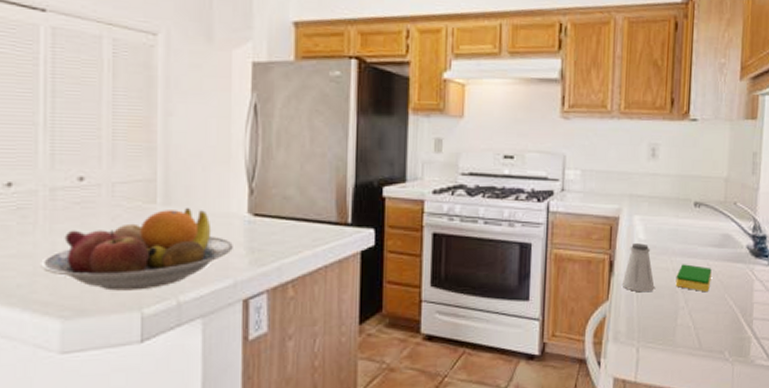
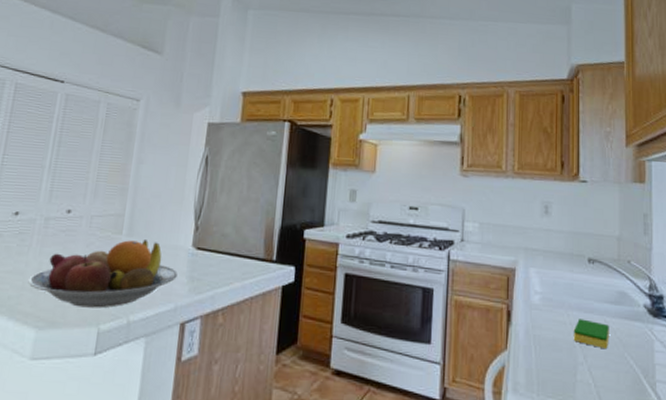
saltshaker: present [621,243,655,293] -> none [519,295,552,345]

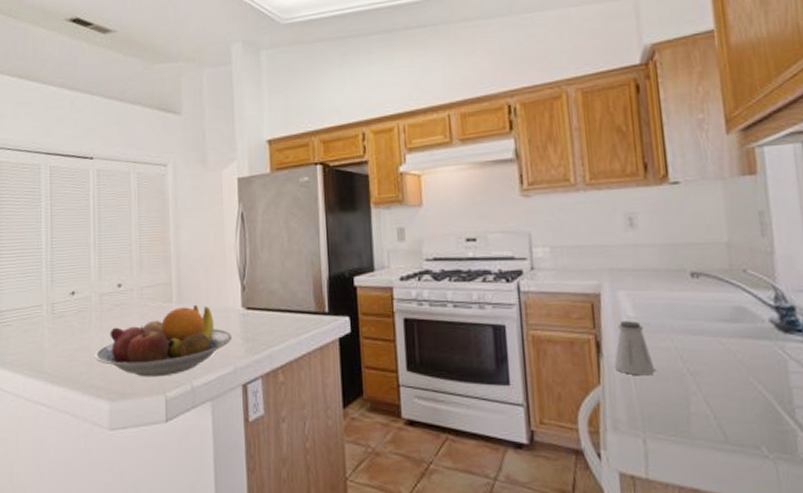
saltshaker: none [519,295,552,345] -> present [613,321,655,376]
dish sponge: present [573,319,609,348] -> none [680,342,728,374]

